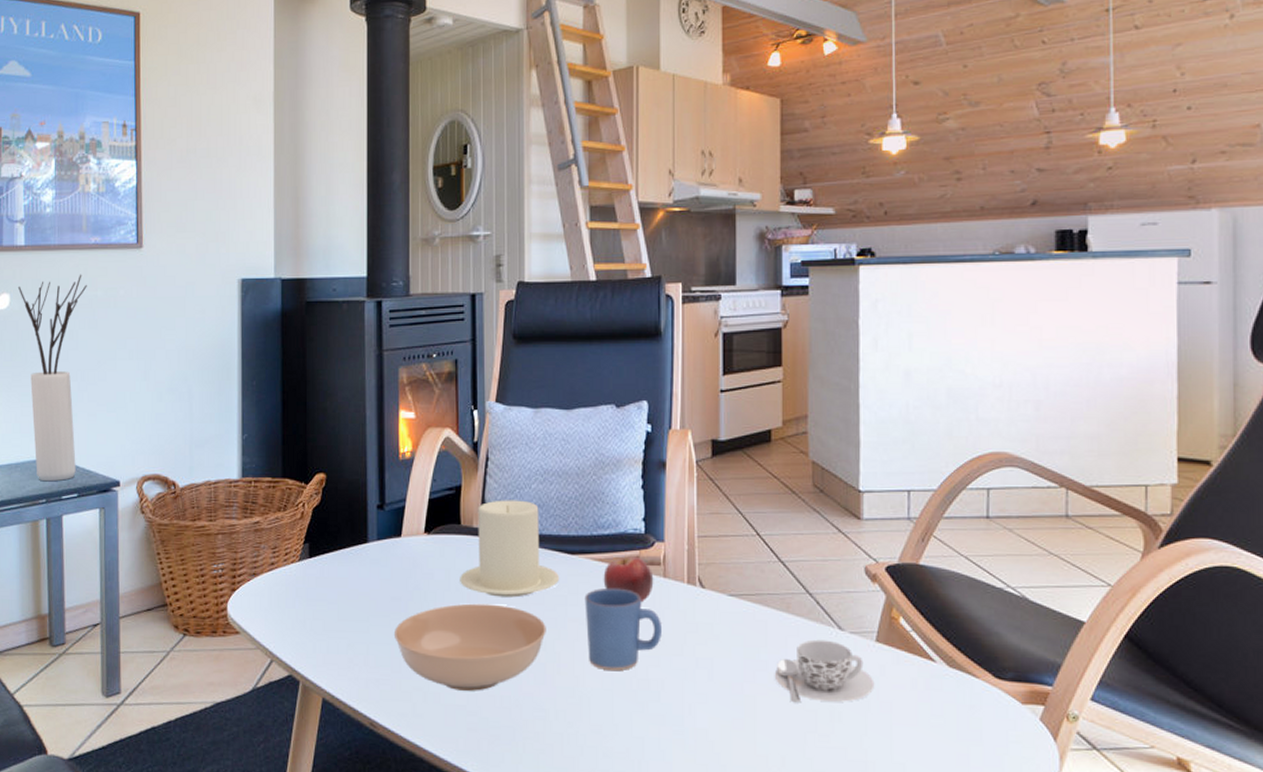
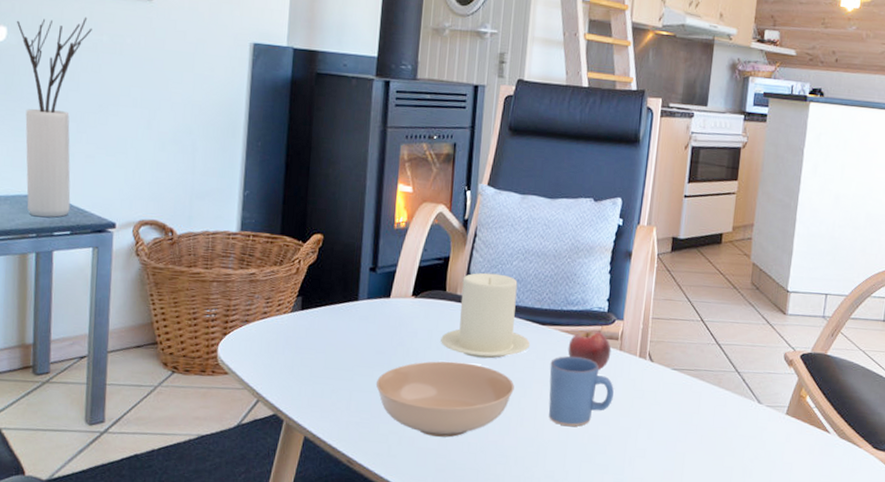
teacup: present [774,639,875,703] -> none [702,410,781,462]

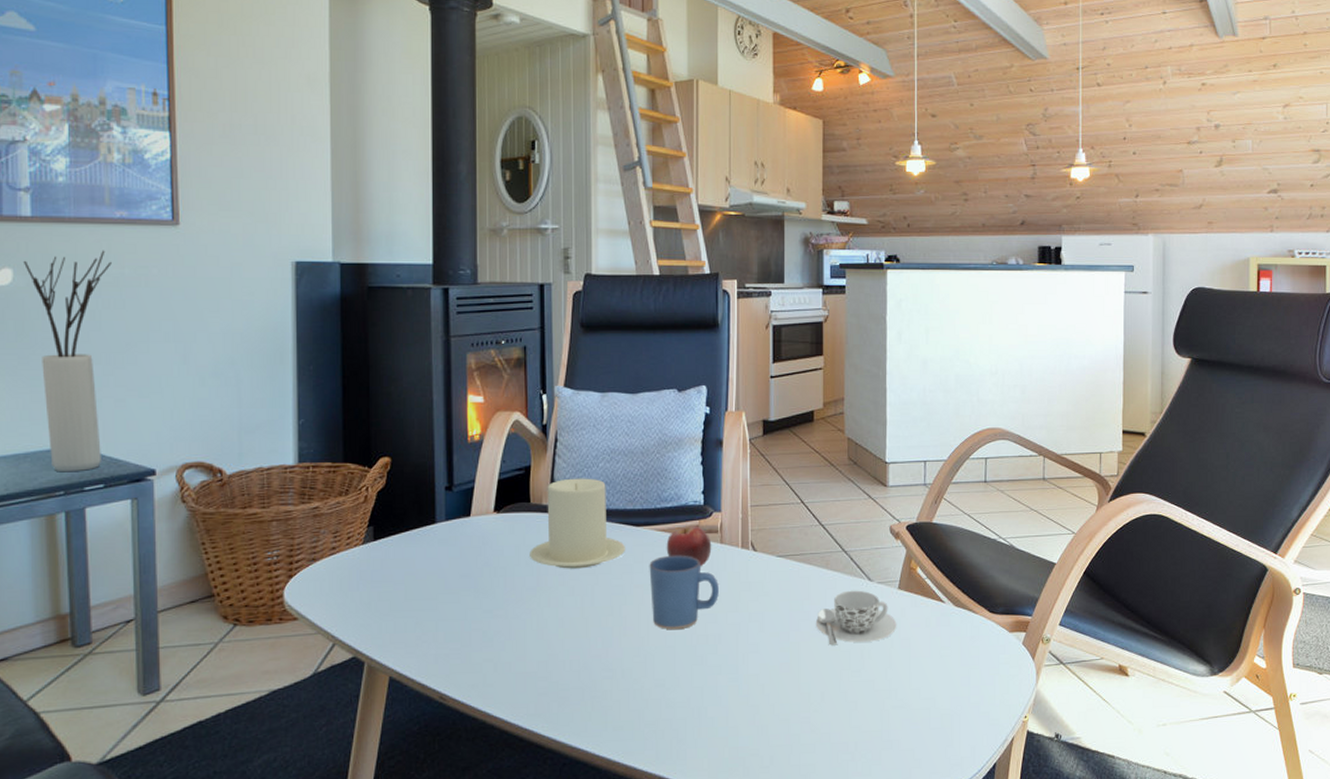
bowl: present [375,361,514,438] -> none [463,576,613,659]
teacup: none [702,410,781,462] -> present [815,590,897,646]

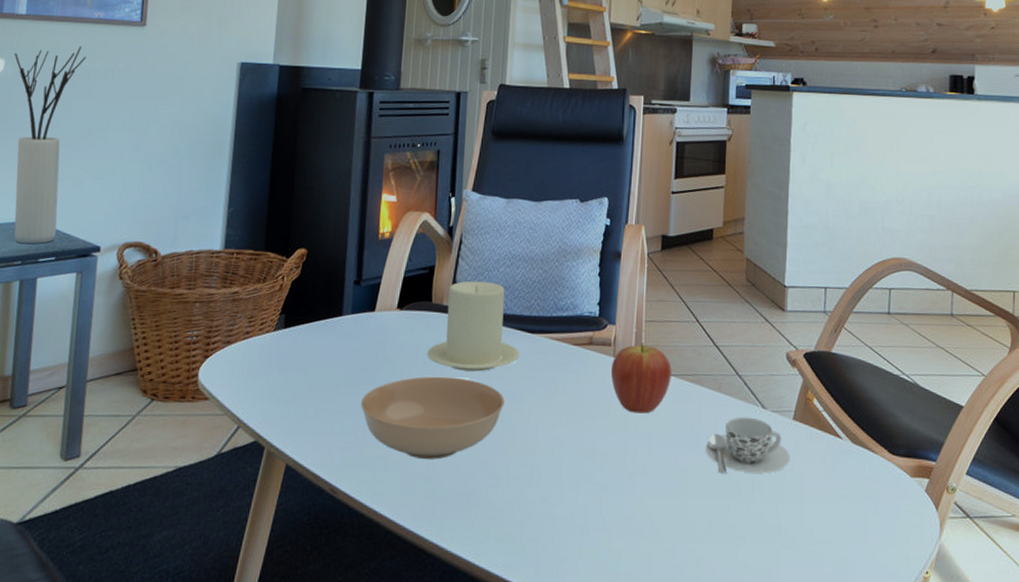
bowl: none [463,576,613,659] -> present [360,376,505,459]
mug: present [649,555,719,629] -> none [541,365,609,442]
fruit: present [666,526,712,566] -> none [559,336,605,379]
fruit: none [720,527,779,596] -> present [611,343,672,414]

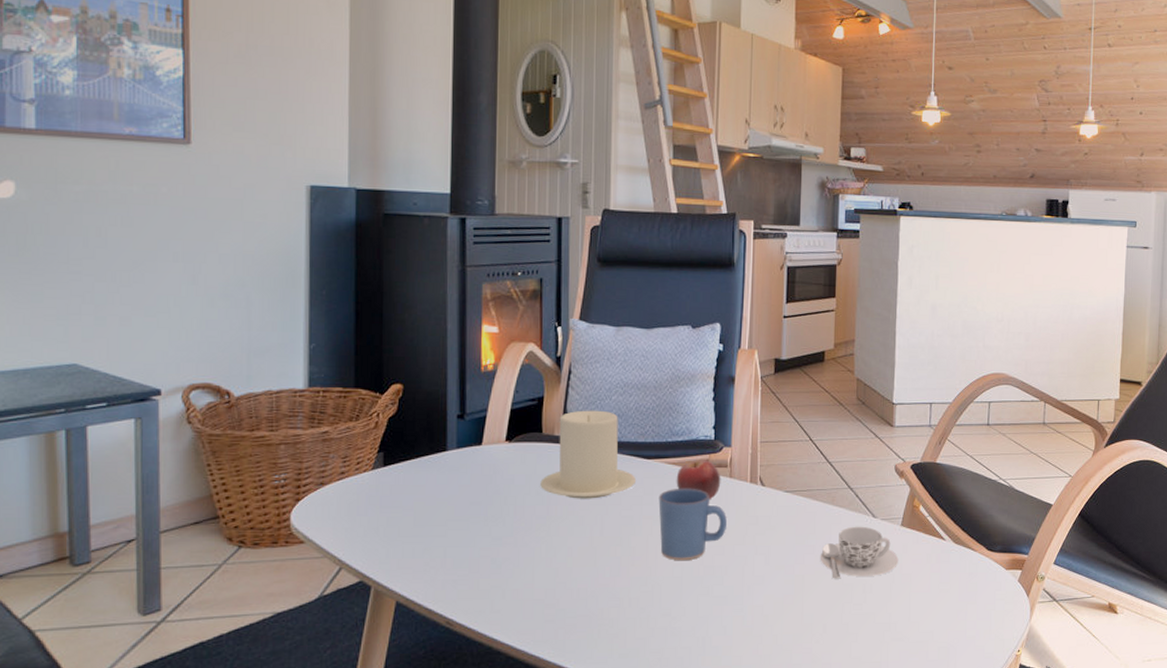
vase: present [14,46,86,245] -> none [26,166,119,390]
bowl: present [360,376,505,459] -> none [472,505,623,586]
mug: none [541,365,609,442] -> present [658,488,727,560]
fruit: none [559,336,605,379] -> present [676,460,721,499]
fruit: present [611,343,672,414] -> none [728,463,787,529]

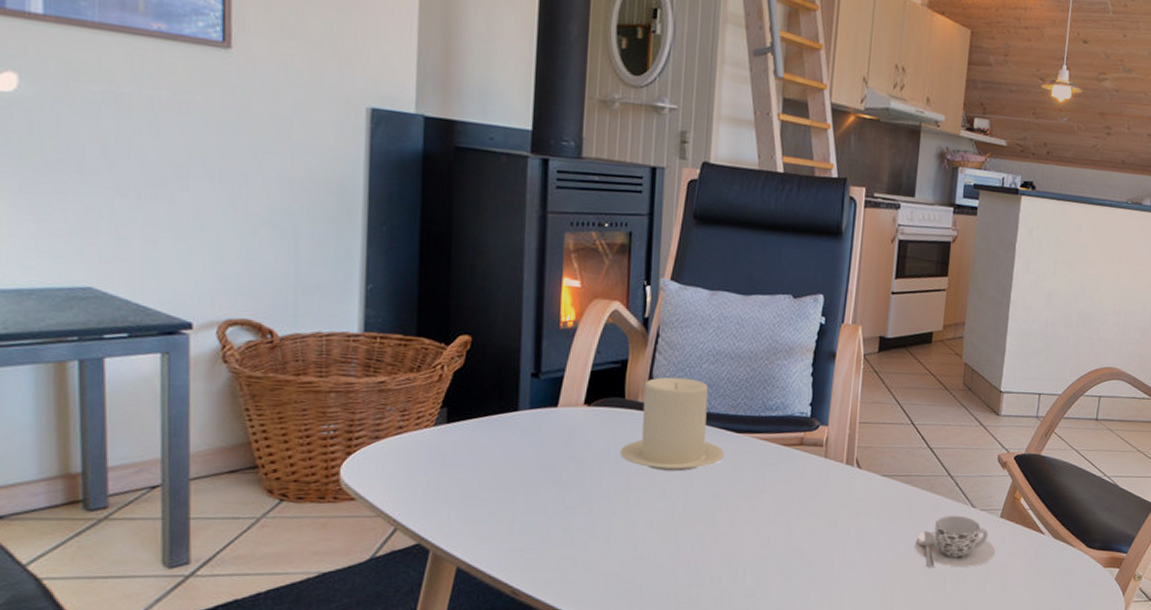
mug: present [658,488,727,560] -> none [747,465,819,540]
fruit: present [676,460,721,499] -> none [767,437,816,479]

